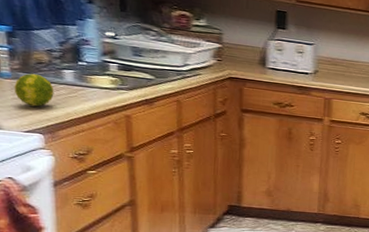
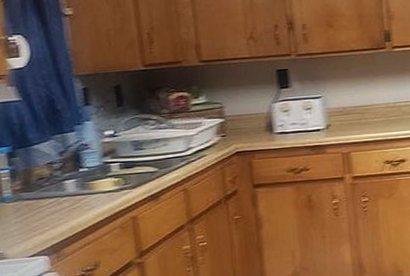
fruit: present [14,73,54,107] -> none [16,190,57,227]

